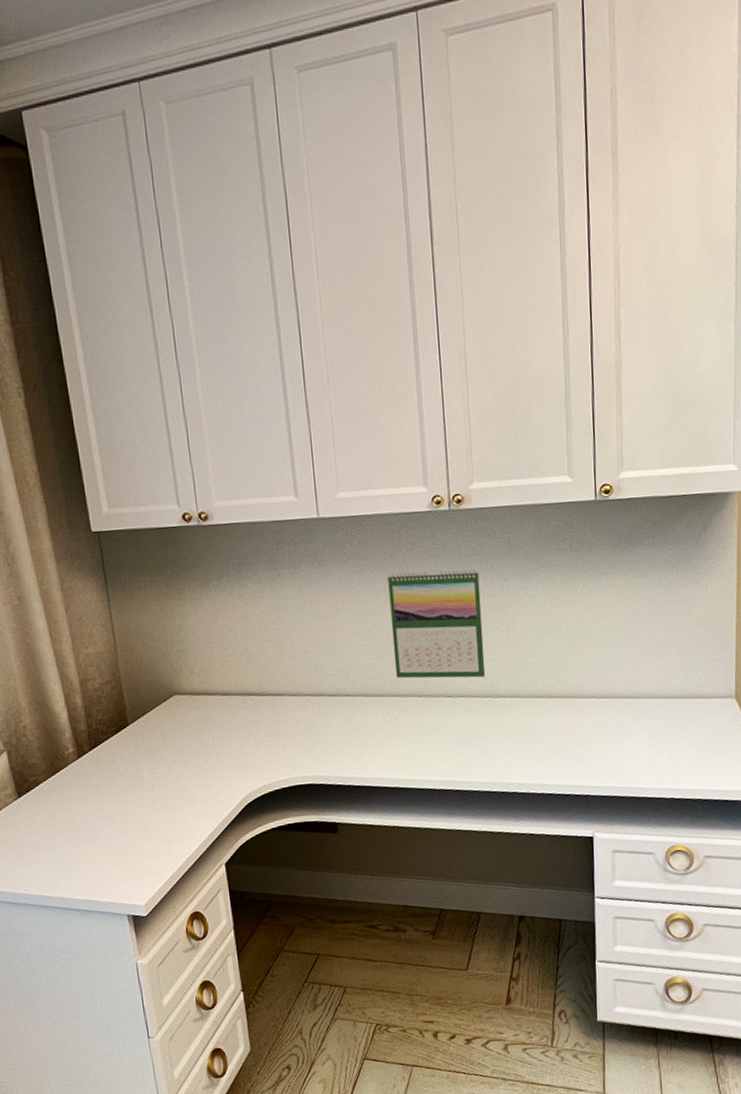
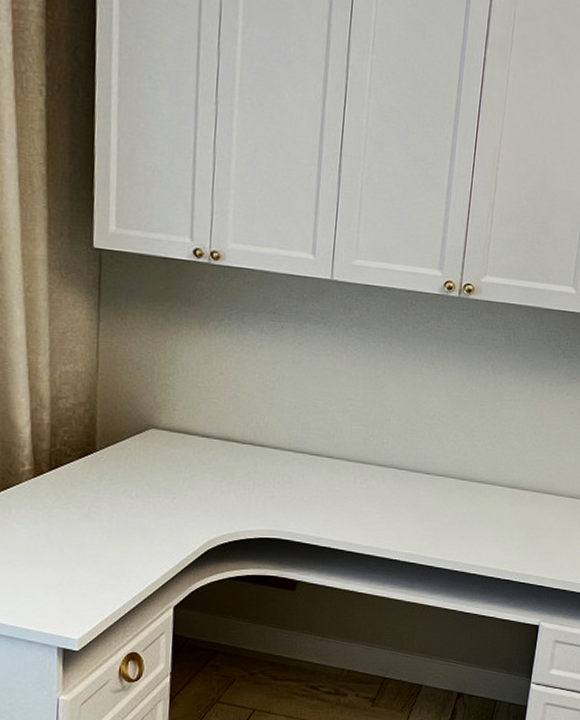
calendar: present [387,569,486,679] -> none [380,347,477,460]

